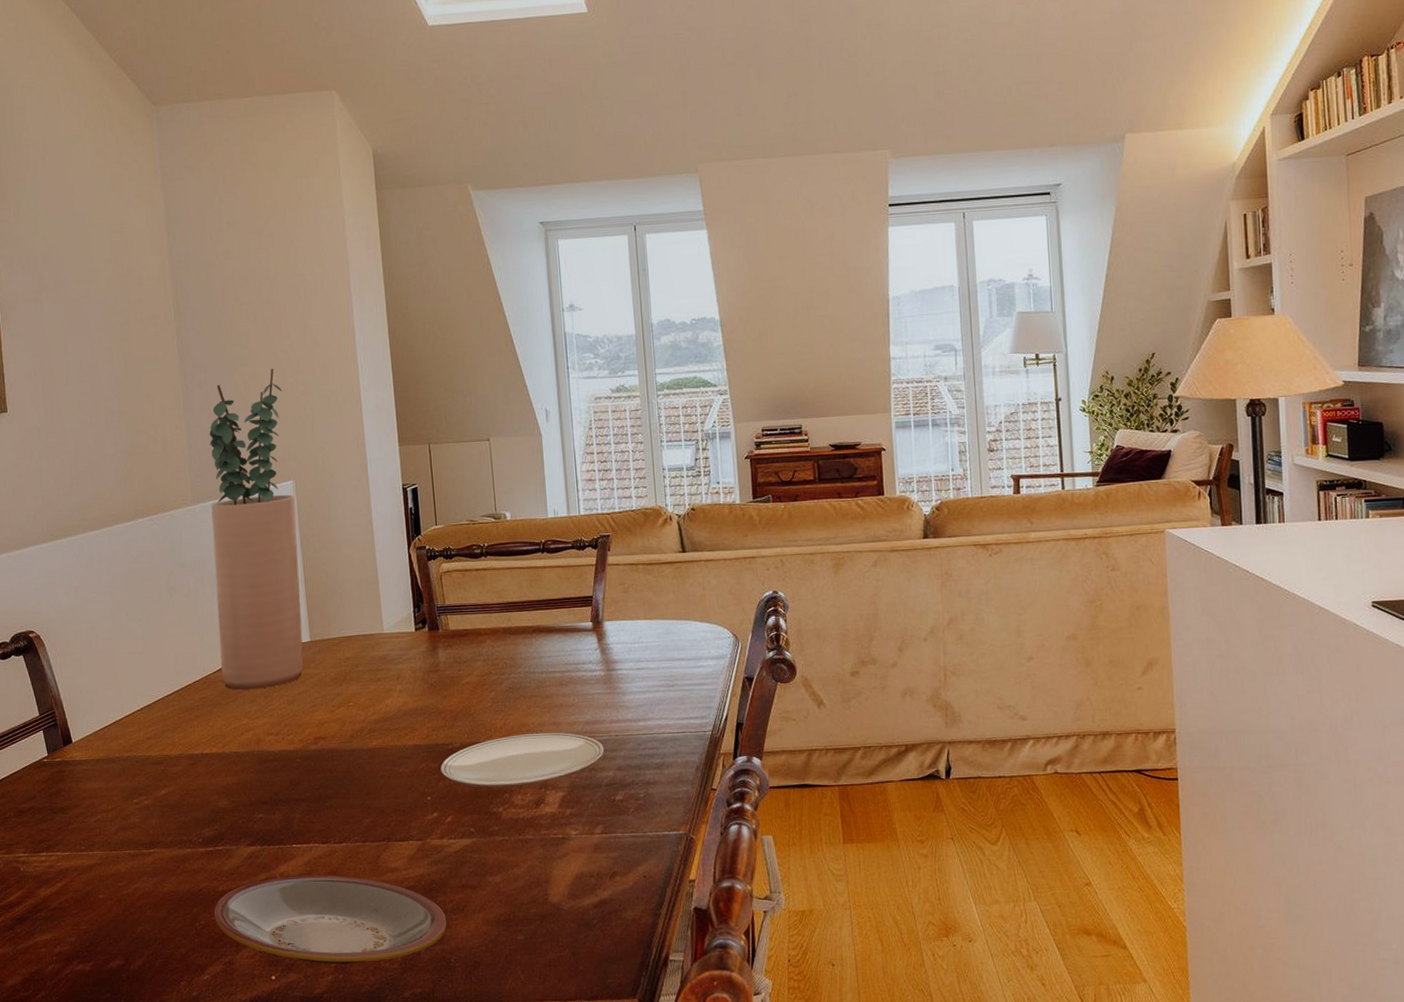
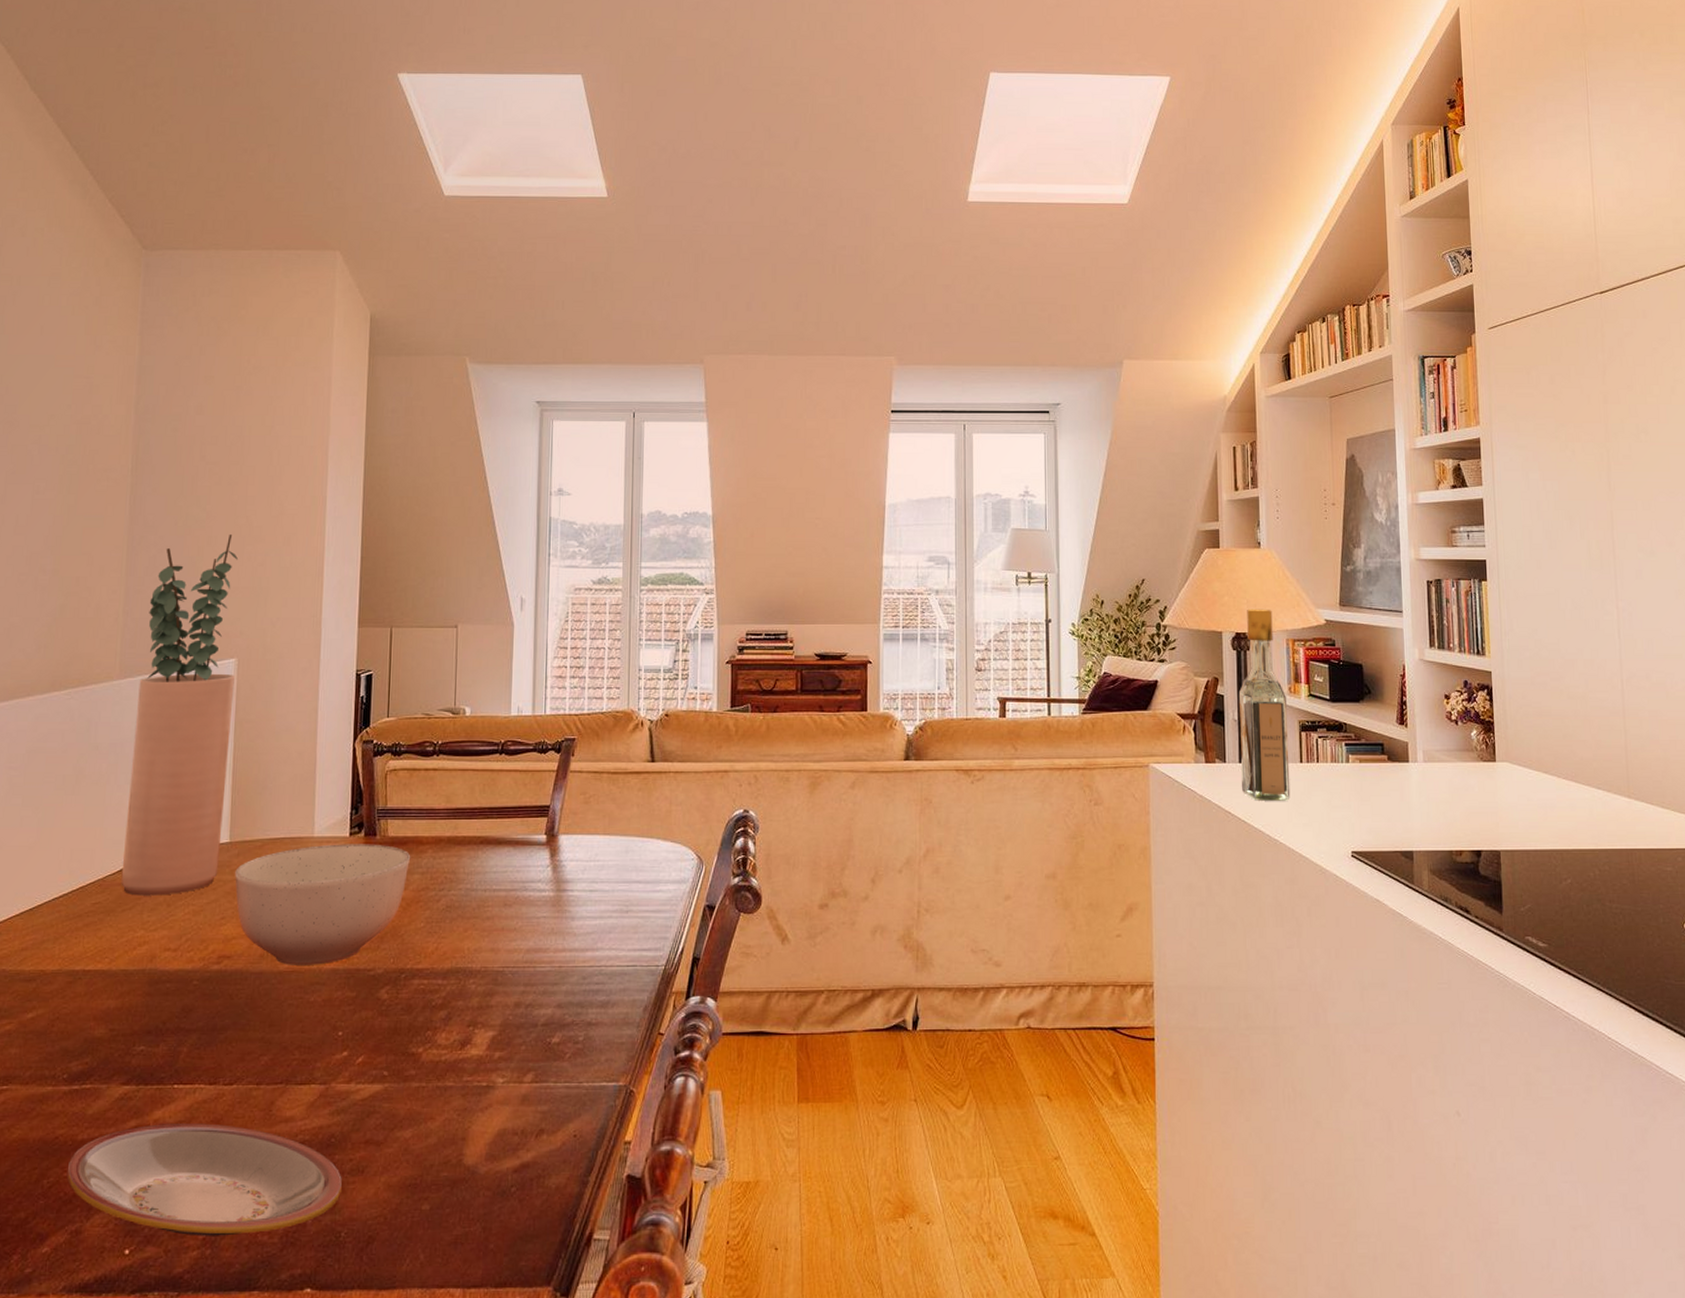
bowl: none [319,637,472,743] -> present [235,844,411,965]
plate: present [440,732,605,788] -> none [358,960,545,1023]
bottle: none [1254,374,1309,559] -> present [1238,609,1291,801]

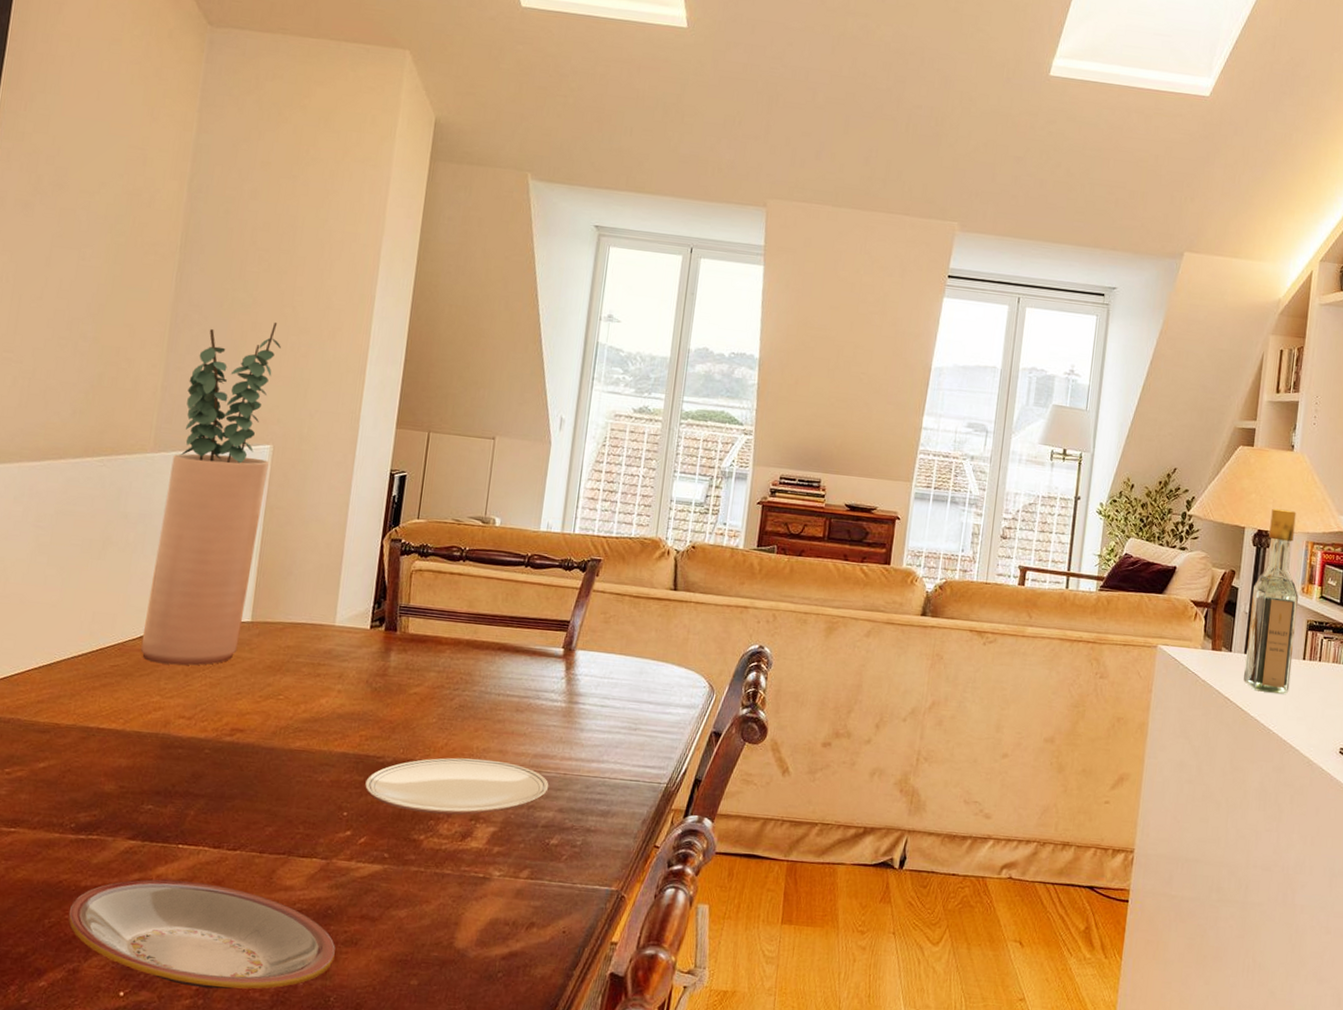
bowl: present [235,844,411,965] -> none [253,634,429,748]
plate: none [358,960,545,1023] -> present [365,758,549,815]

